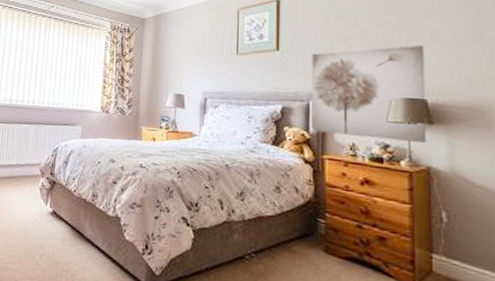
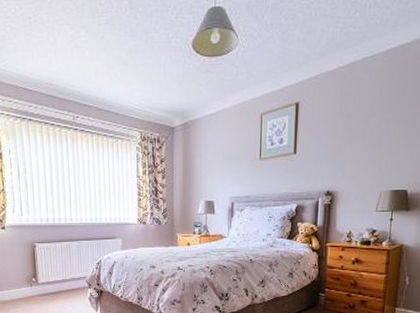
wall art: present [311,44,427,143] -> none [319,142,411,226]

